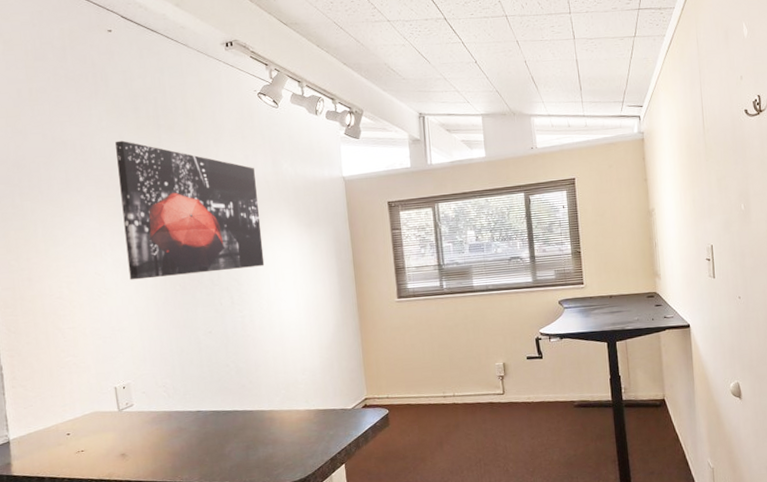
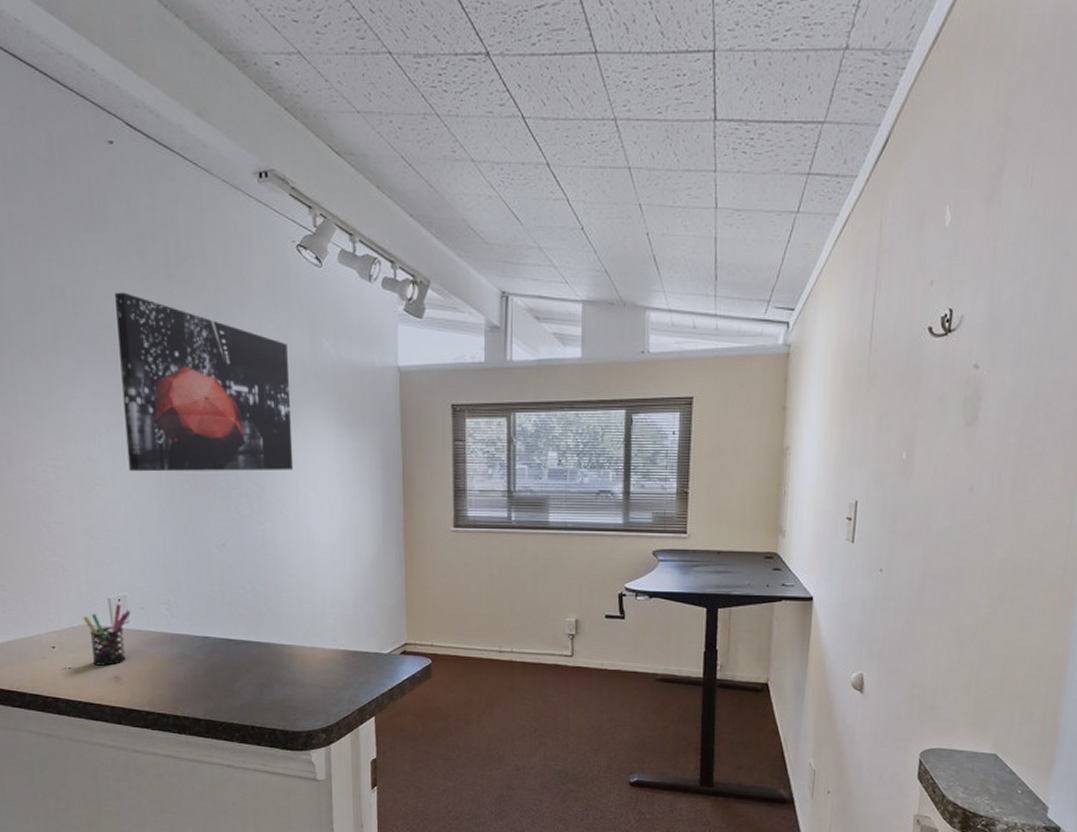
pen holder: none [93,391,134,446] -> present [83,604,131,666]

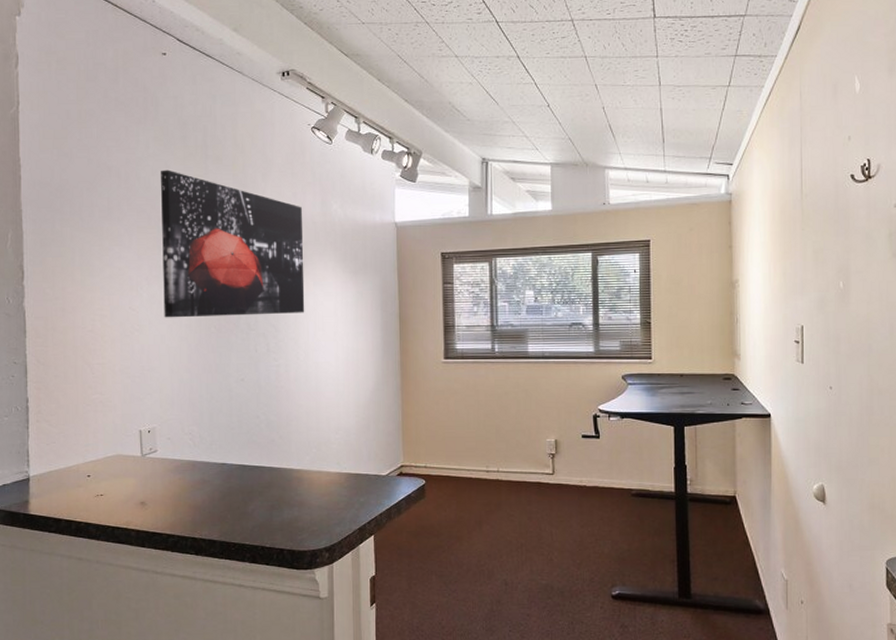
pen holder: present [83,604,131,666] -> none [116,435,158,492]

